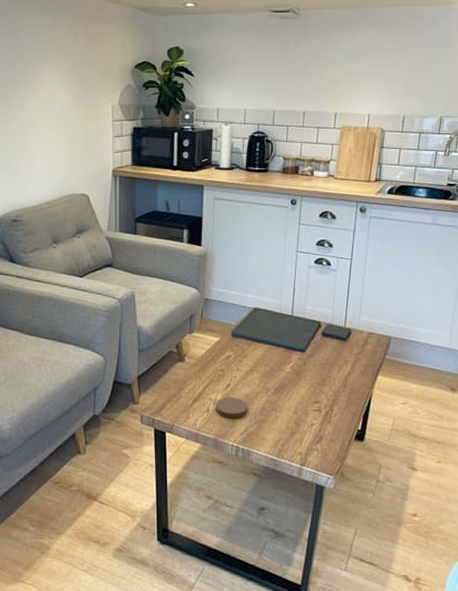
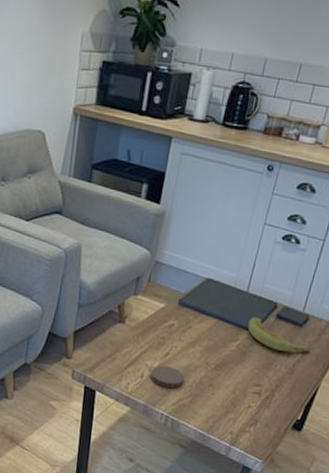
banana: none [298,337,358,366] -> present [247,316,311,353]

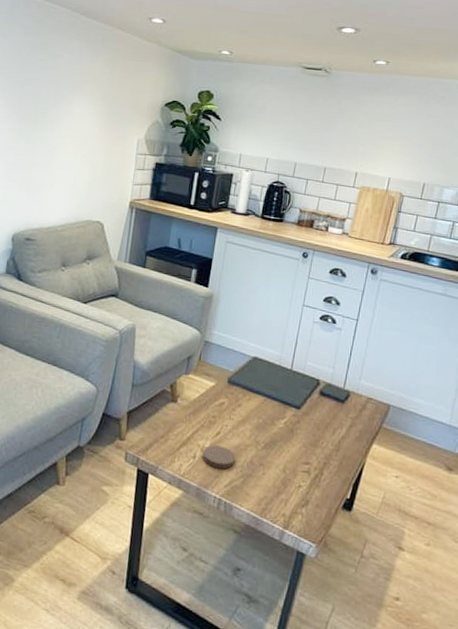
banana: present [247,316,311,353] -> none [293,393,354,429]

